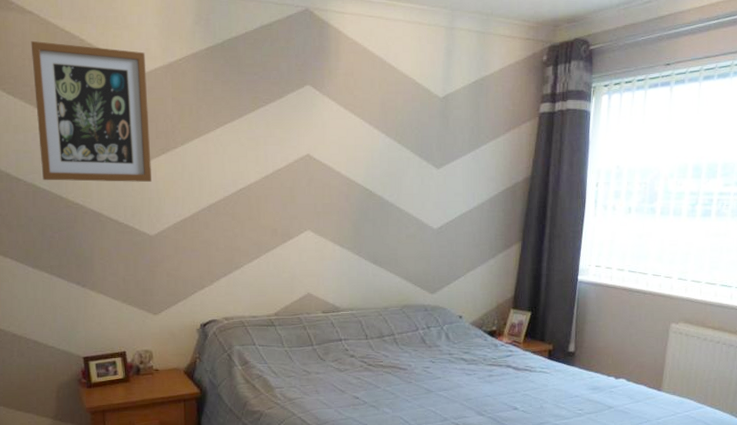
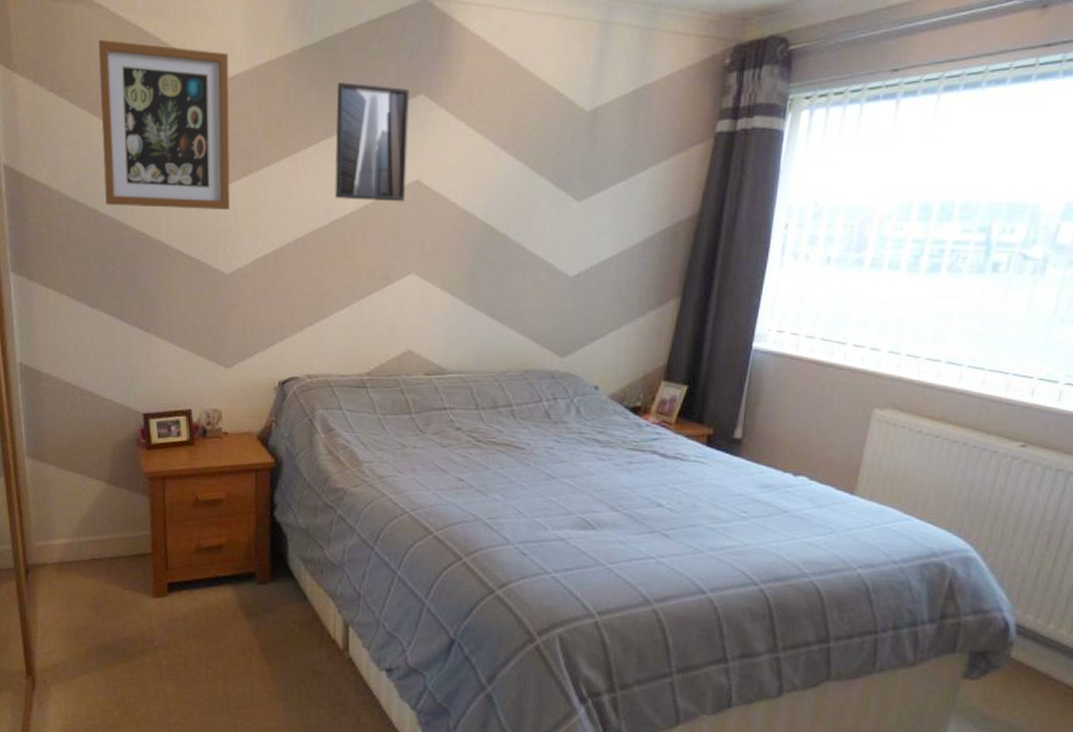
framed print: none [238,76,299,172] -> present [334,82,411,202]

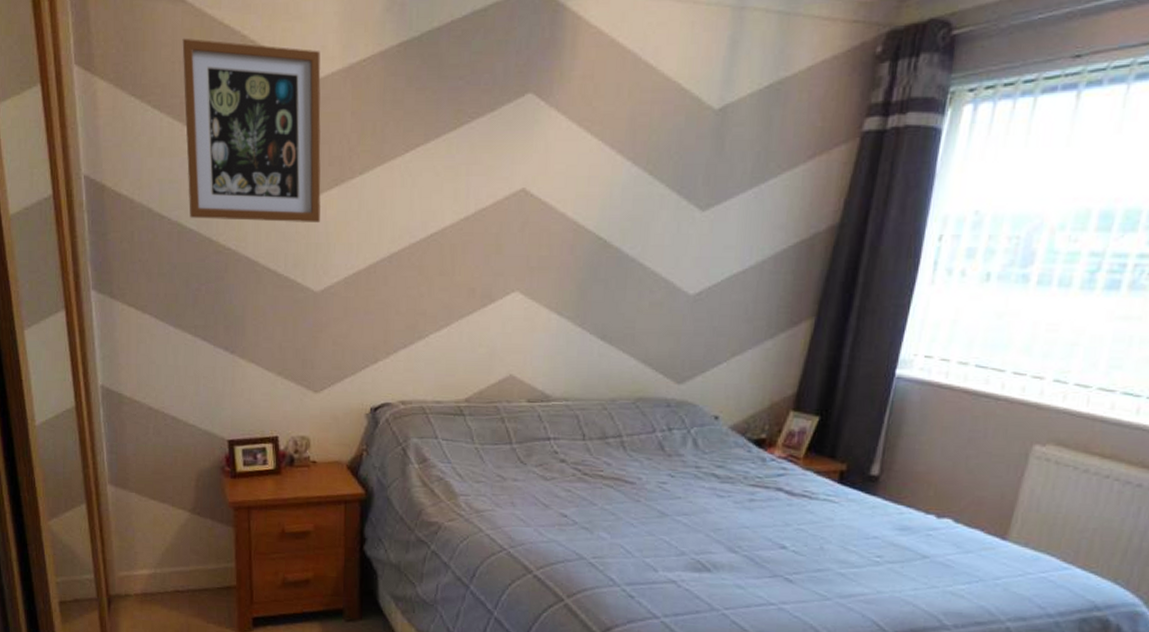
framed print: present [334,82,411,202] -> none [433,81,518,213]

